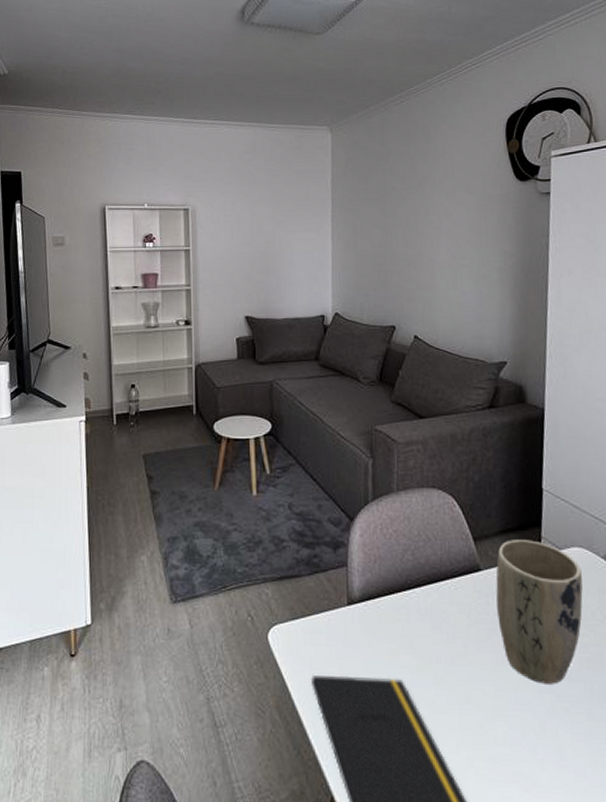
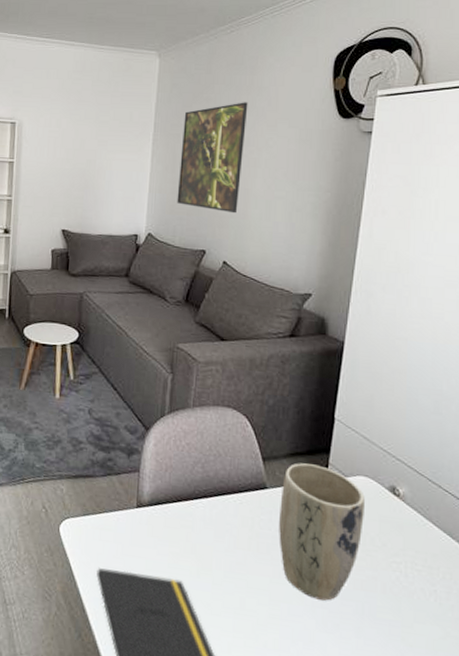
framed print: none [361,171,425,286] -> present [177,102,248,214]

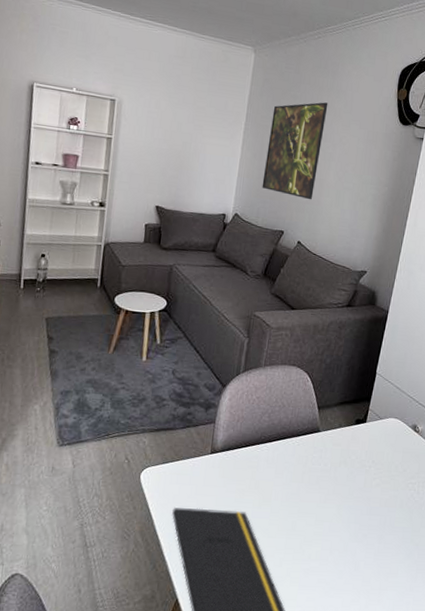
plant pot: present [279,463,365,601] -> none [326,410,394,517]

